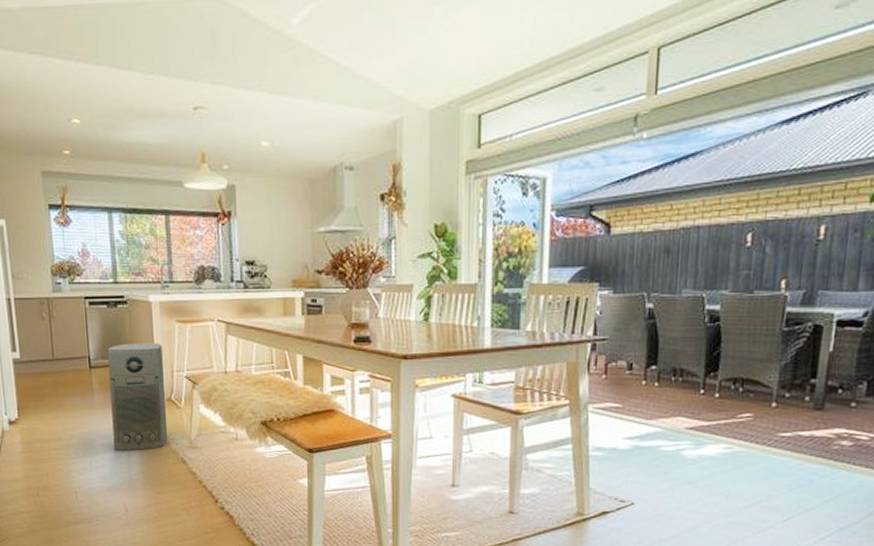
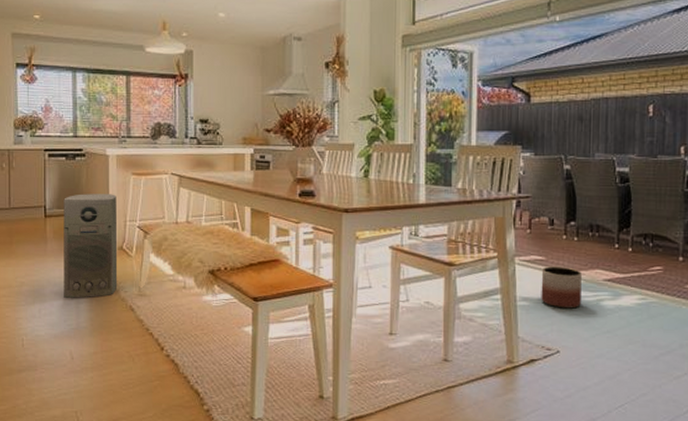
planter: none [615,414,662,459] -> present [541,266,582,309]

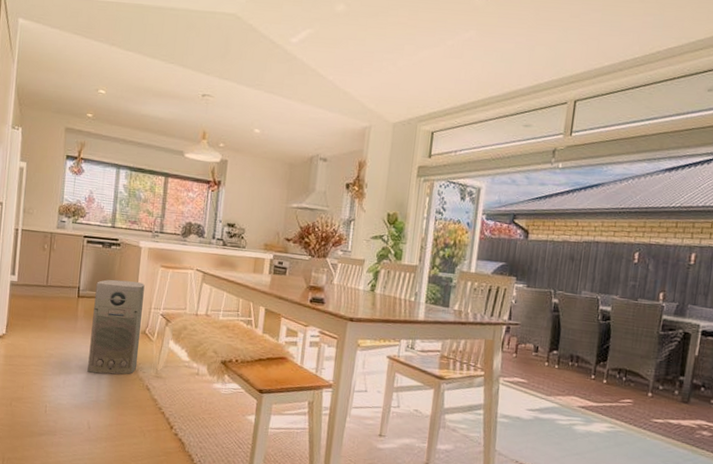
planter: present [541,266,582,309] -> none [519,389,559,430]

